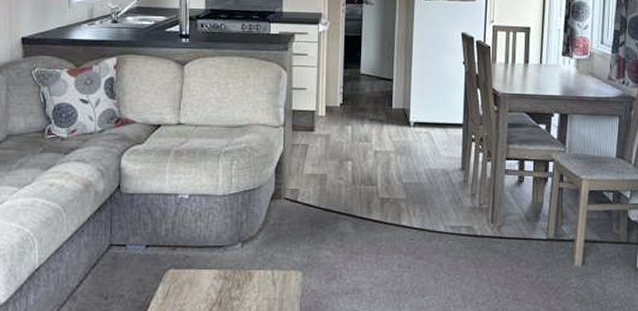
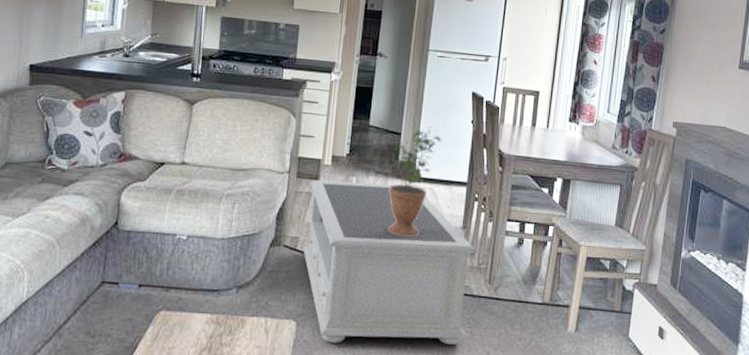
coffee table: none [304,132,476,291] -> present [303,180,476,345]
potted plant: none [380,71,435,181] -> present [386,127,442,237]

